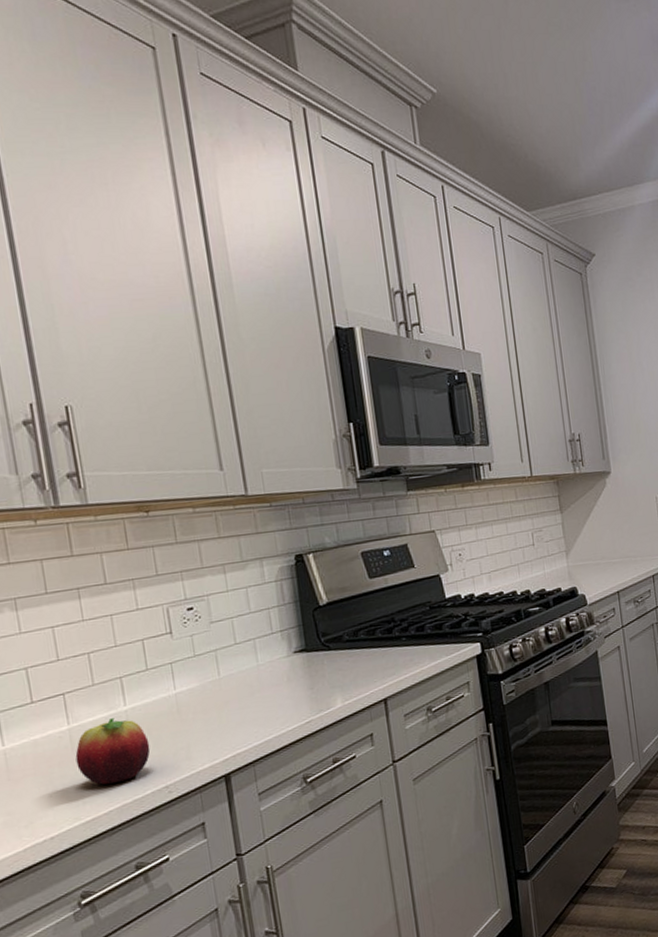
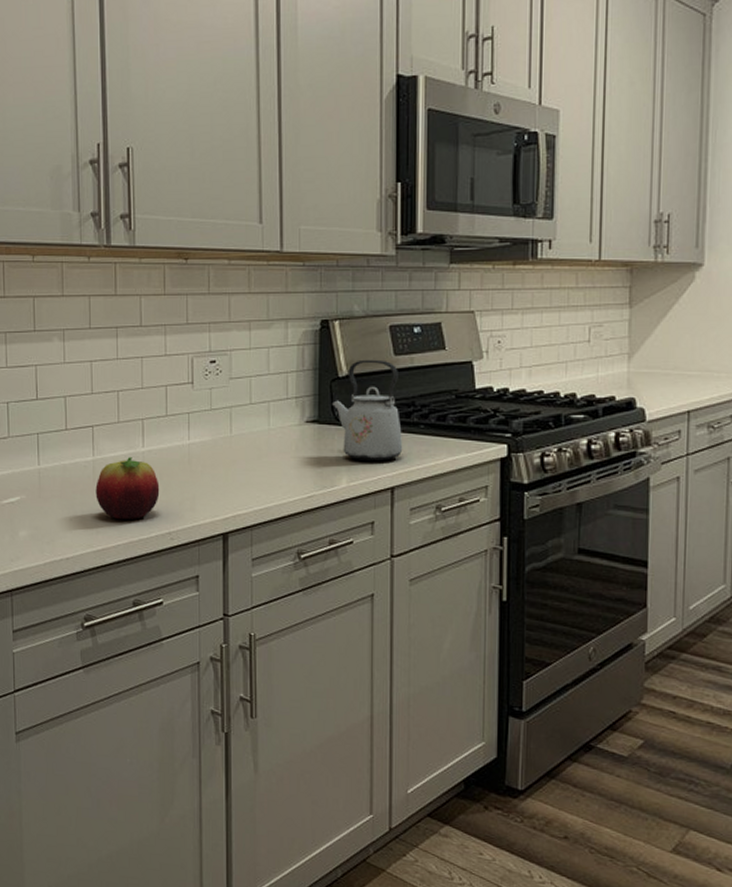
kettle: none [316,584,390,680] -> present [331,359,403,462]

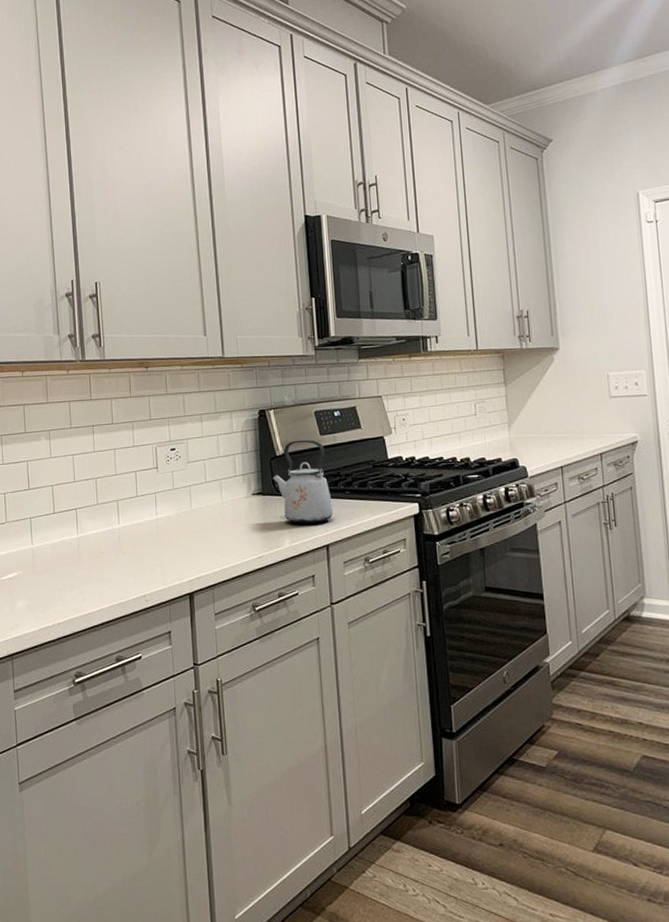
fruit: present [95,457,160,519] -> none [80,533,135,586]

